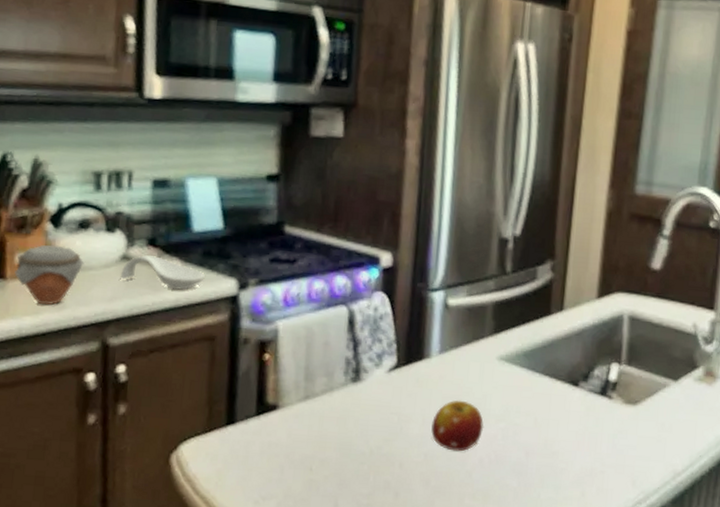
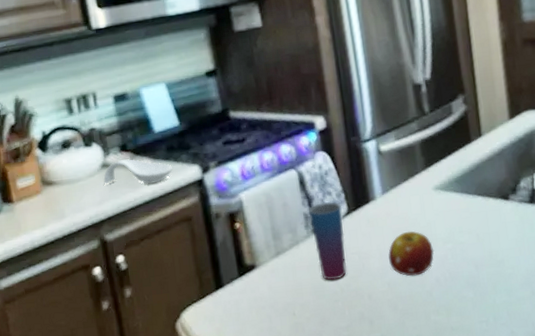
jar: present [14,244,84,305] -> none [19,165,73,218]
cup: none [351,348,392,440] -> present [309,201,347,281]

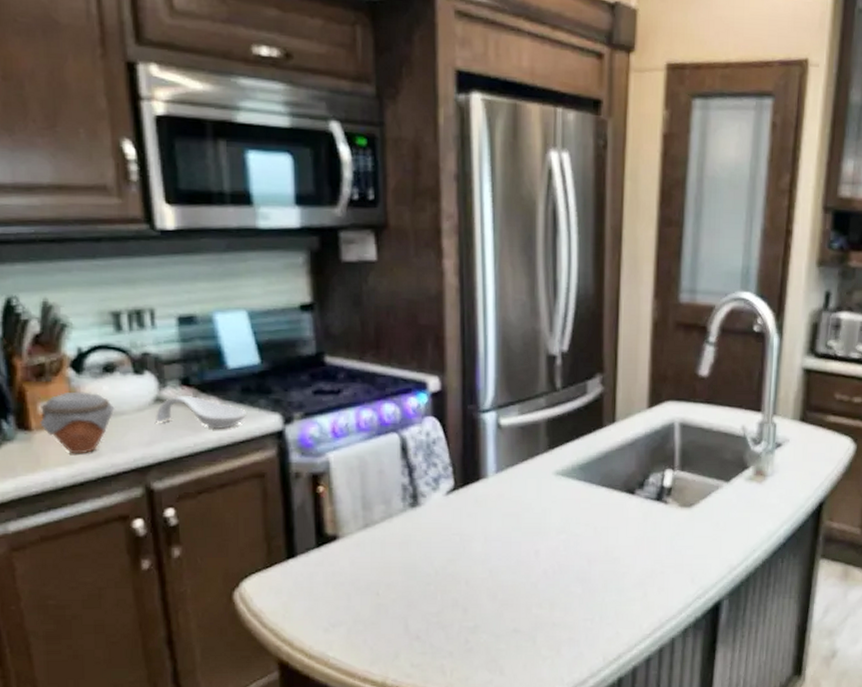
jar: none [19,165,73,218] -> present [40,390,115,454]
cup: present [309,201,347,281] -> none [409,473,448,561]
fruit: present [388,231,434,276] -> none [494,516,546,565]

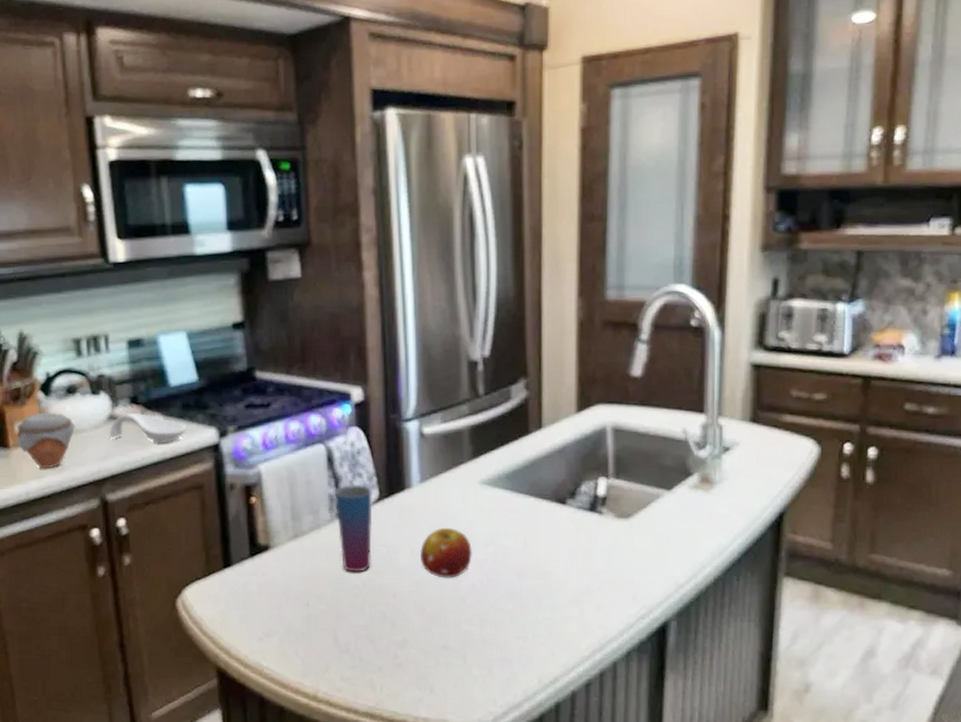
cup: none [409,473,448,561] -> present [335,484,373,573]
fruit: none [494,516,546,565] -> present [420,527,473,578]

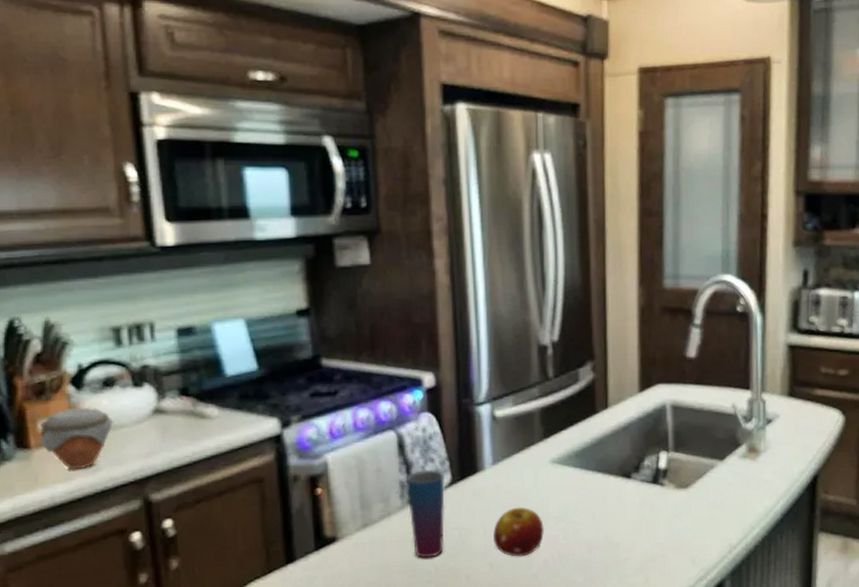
spoon rest: present [109,413,186,444] -> none [154,405,244,438]

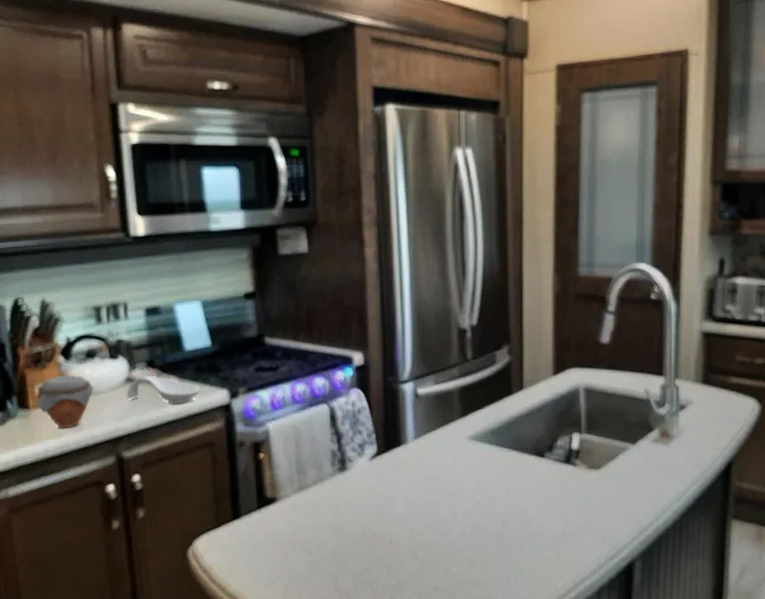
spoon rest: none [154,405,244,438] -> present [126,376,200,405]
cup: present [406,469,446,558] -> none [337,440,372,522]
fruit: present [493,507,545,557] -> none [415,479,462,526]

